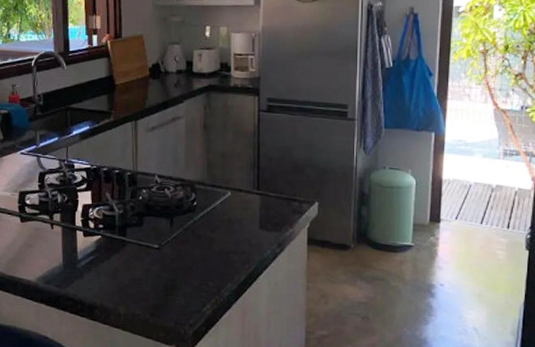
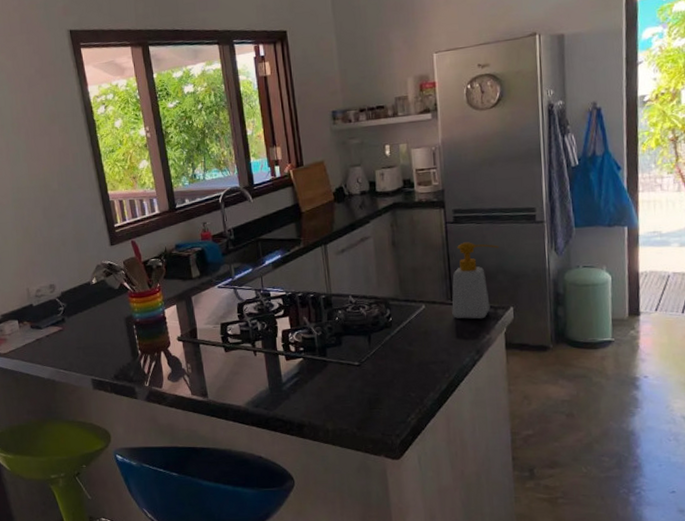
soap bottle: none [257,132,310,212] -> present [452,242,500,319]

